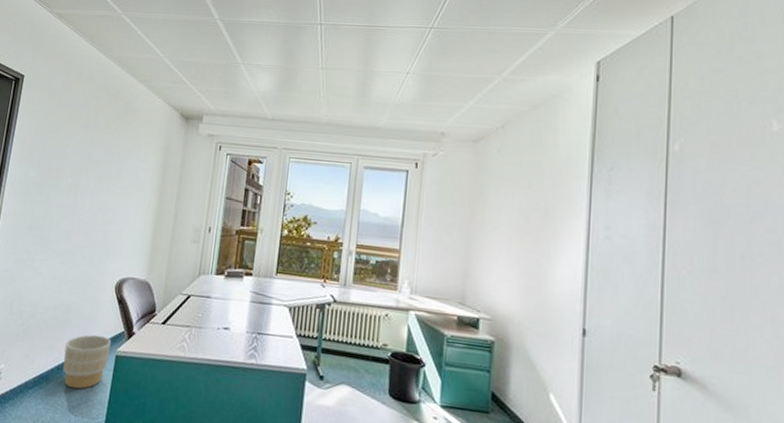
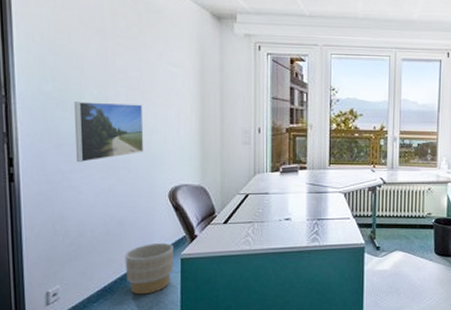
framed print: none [43,188,108,245] -> present [75,101,144,162]

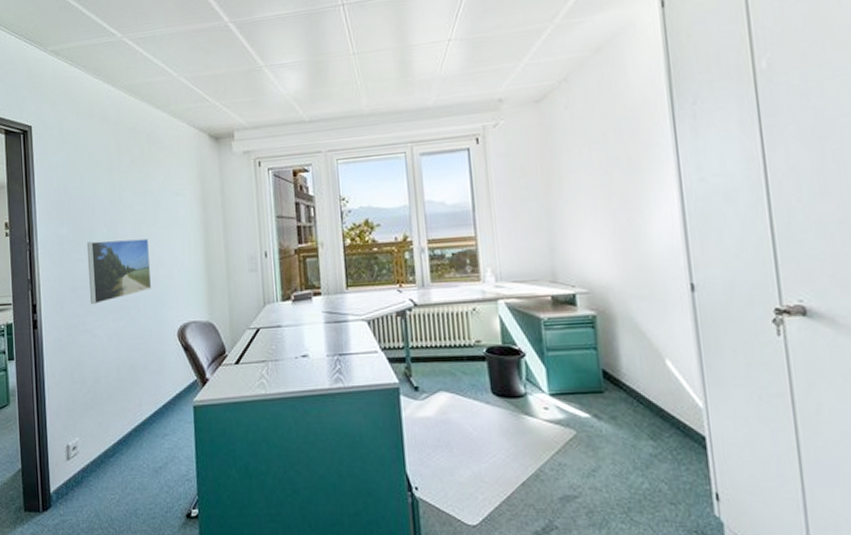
planter: present [125,242,174,295] -> none [138,388,187,449]

